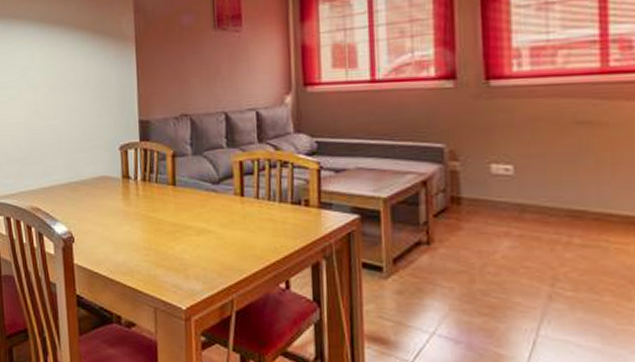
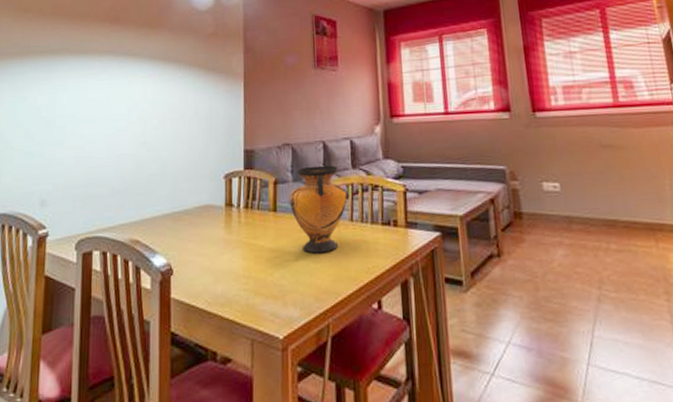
vase: none [188,138,253,230] -> present [289,165,348,254]

